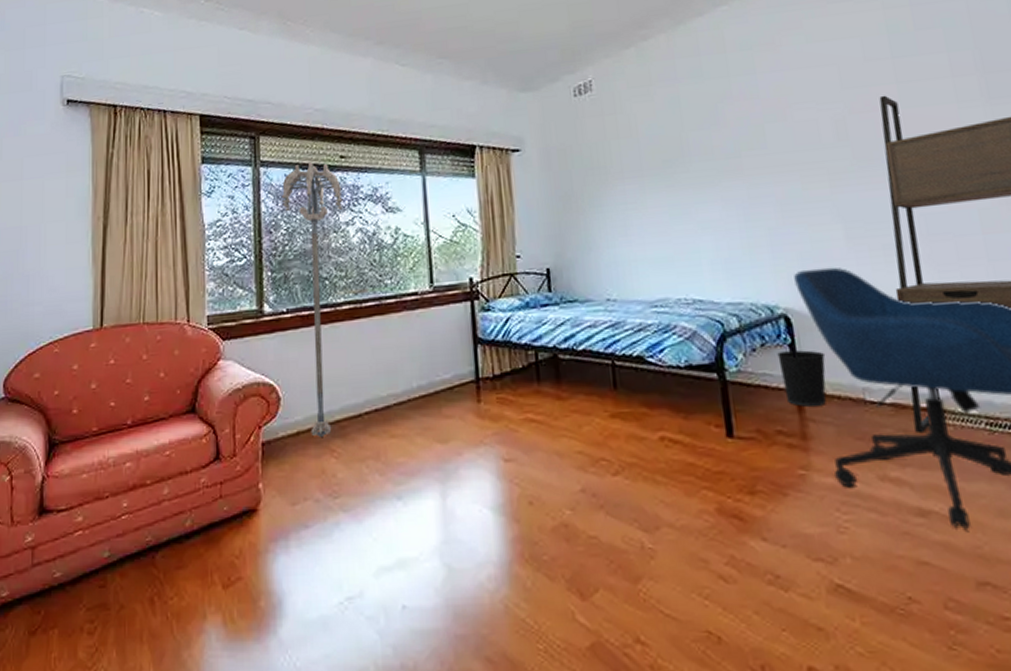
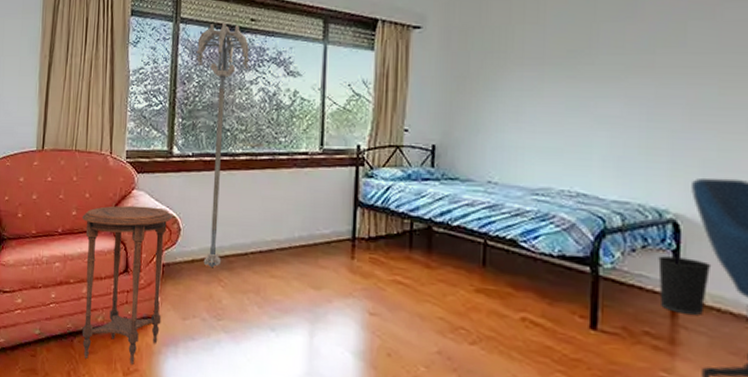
side table: none [156,377,269,576] -> present [82,205,172,364]

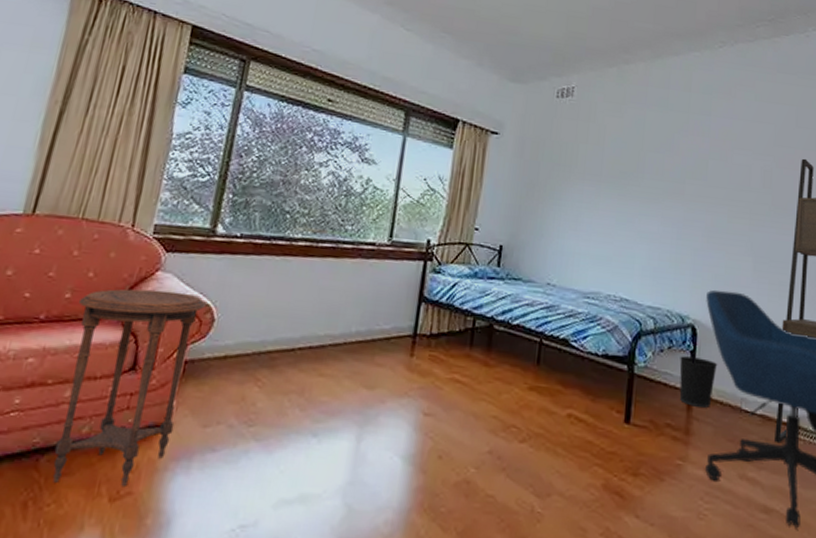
floor lamp: present [196,22,250,267] -> none [238,97,323,364]

